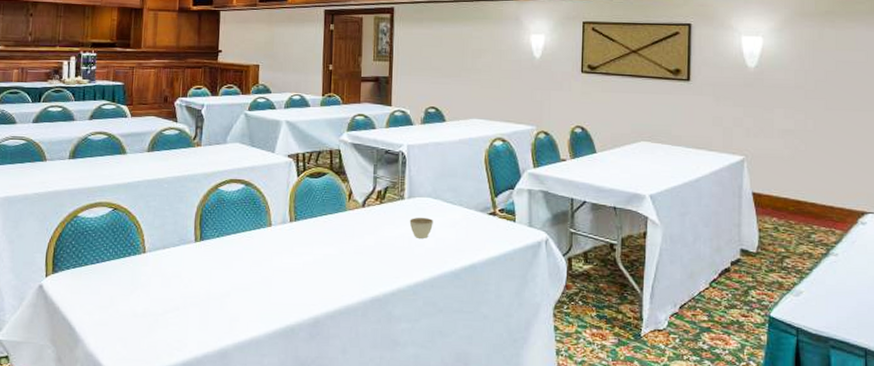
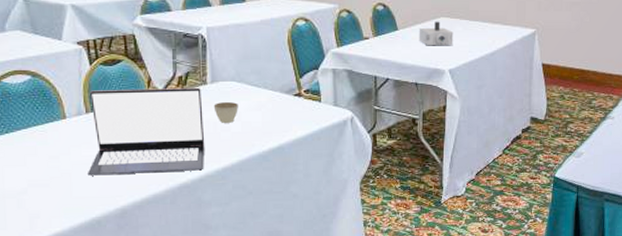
laptop: none [287,200,399,285] -> present [88,87,205,176]
projector: none [618,145,655,170] -> present [419,21,453,46]

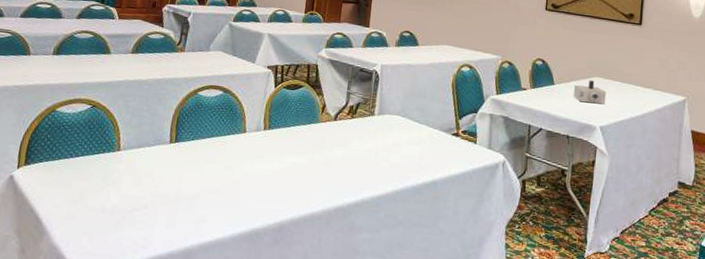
laptop: present [88,87,205,176] -> none [256,110,369,196]
cup: present [213,101,238,123] -> none [377,133,400,154]

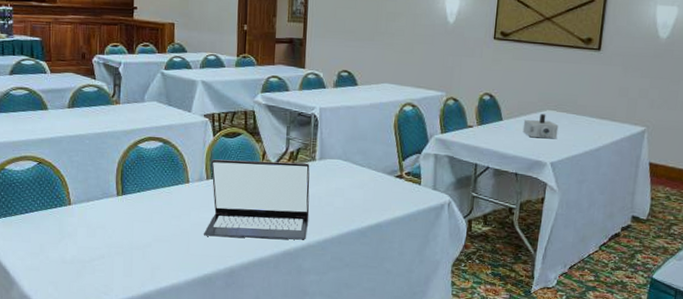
laptop: none [256,110,369,196] -> present [204,159,310,240]

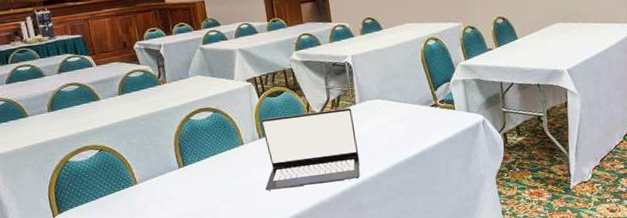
projector: present [522,113,559,138] -> none [536,27,569,50]

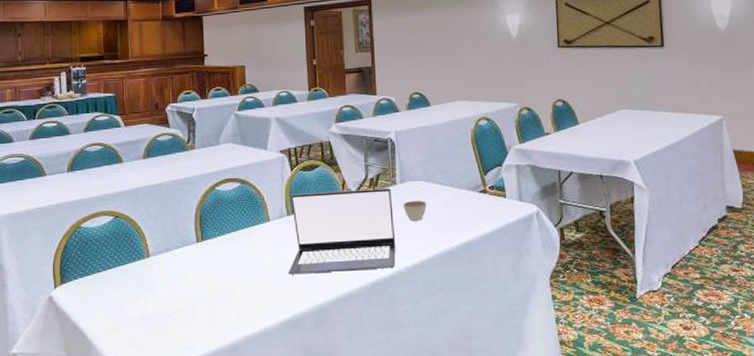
cup: none [363,117,385,136] -> present [403,200,426,221]

